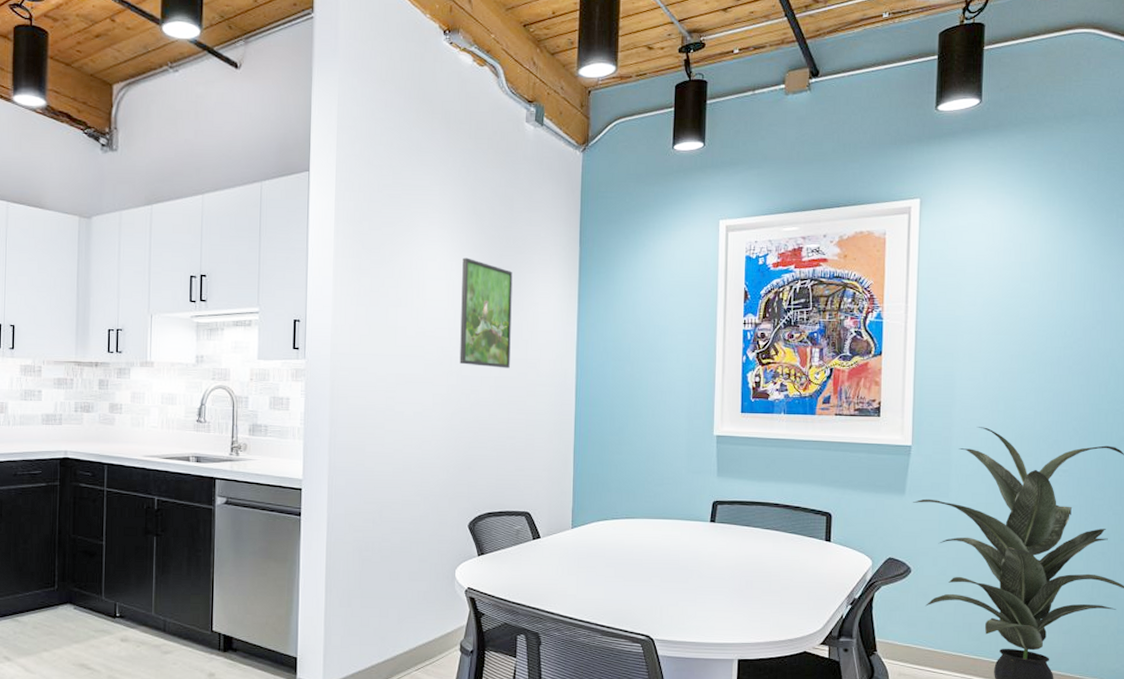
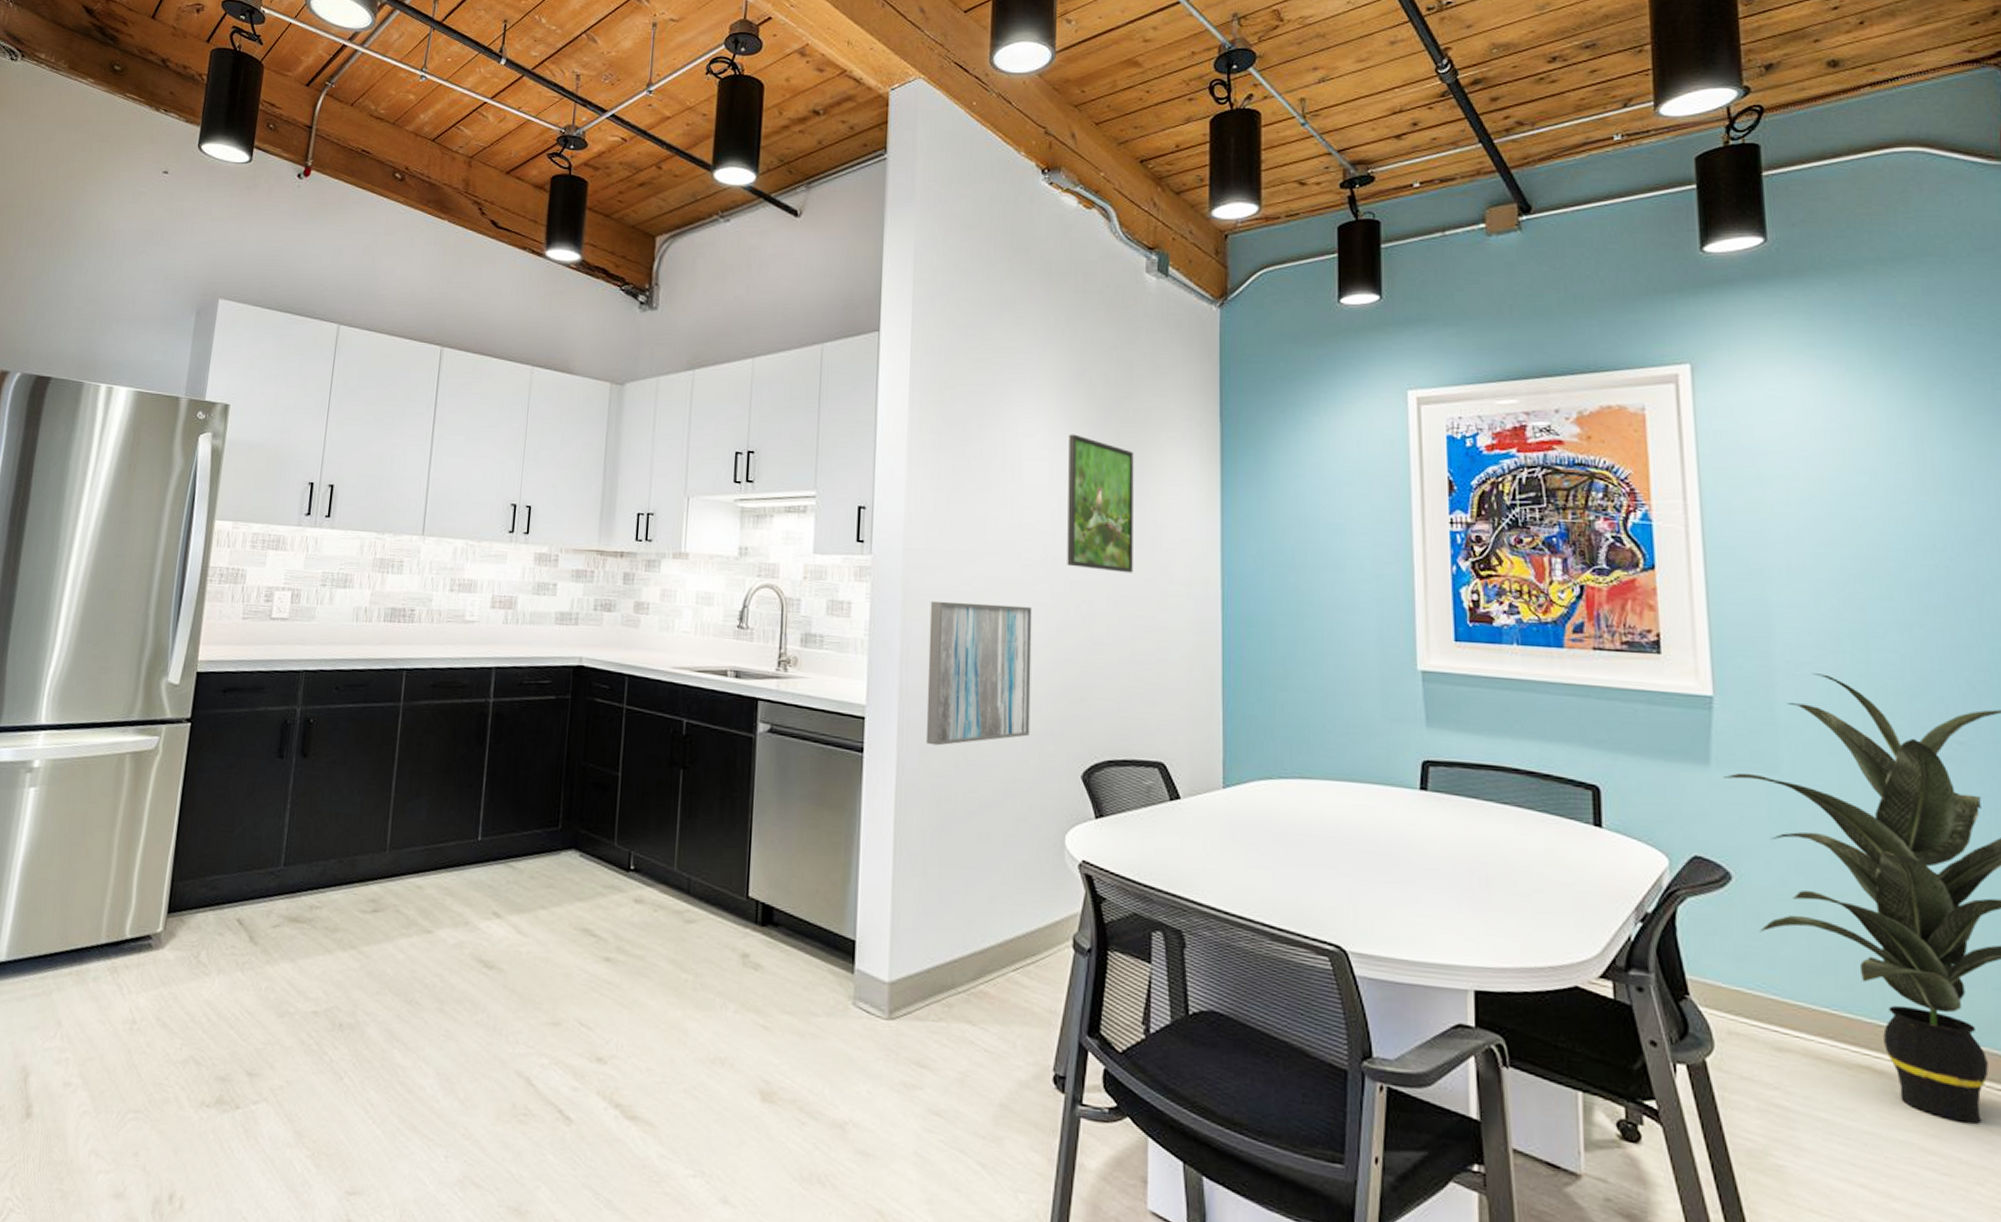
wall art: none [349,395,433,508] -> present [925,600,1032,746]

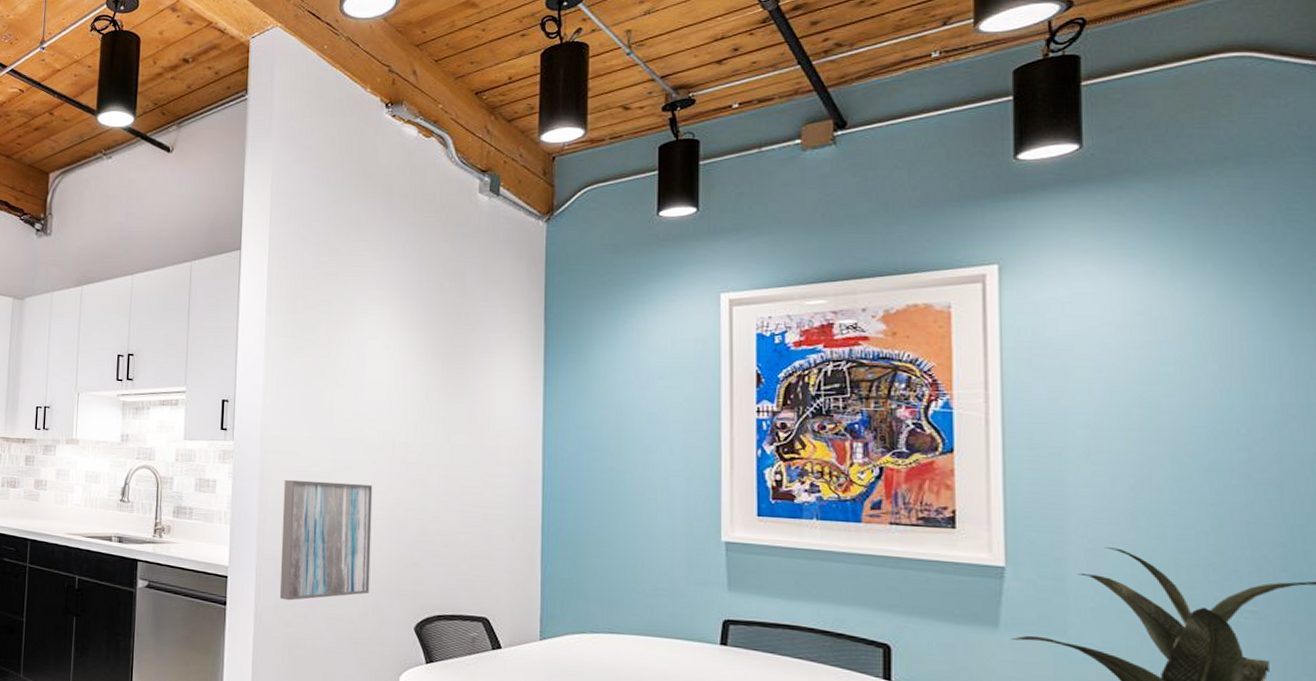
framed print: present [1067,434,1134,573] -> none [404,336,465,456]

